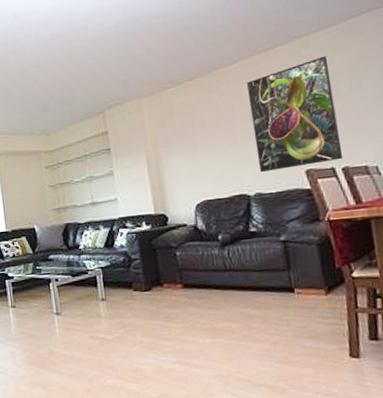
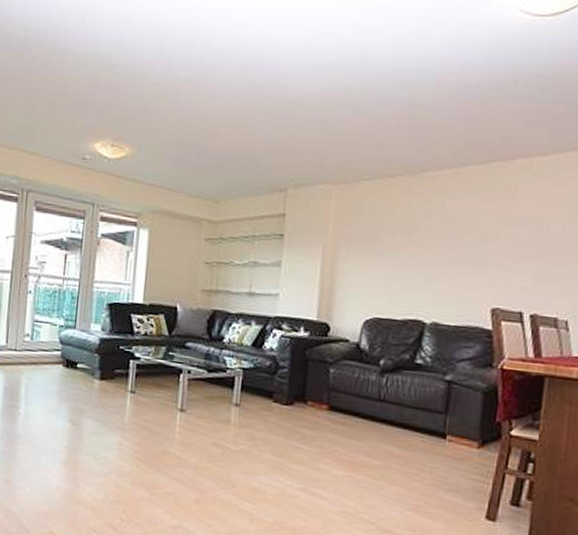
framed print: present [247,56,344,173] -> none [443,185,547,305]

